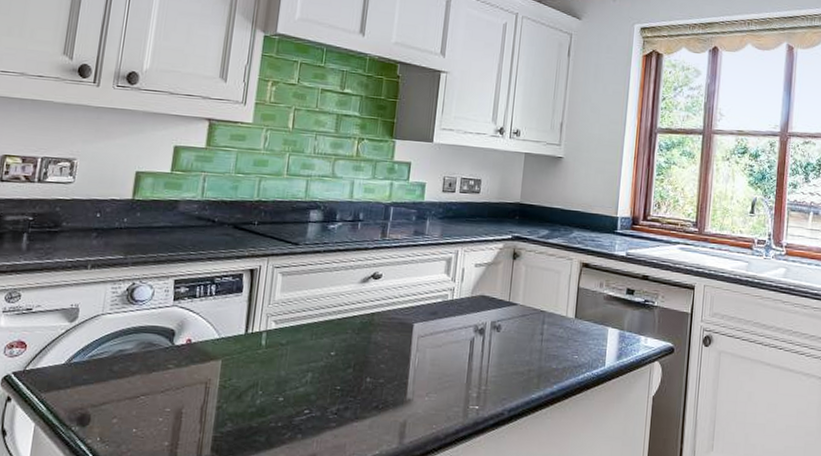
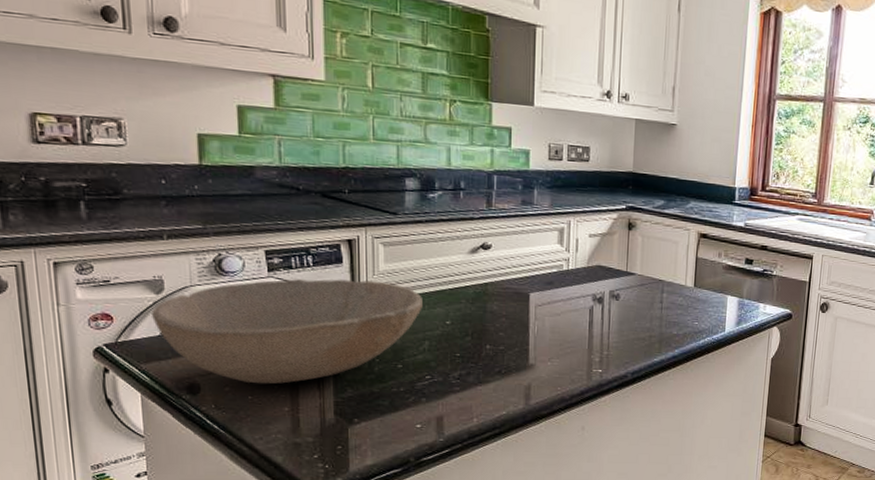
bowl: none [61,308,311,417] -> present [152,279,422,384]

